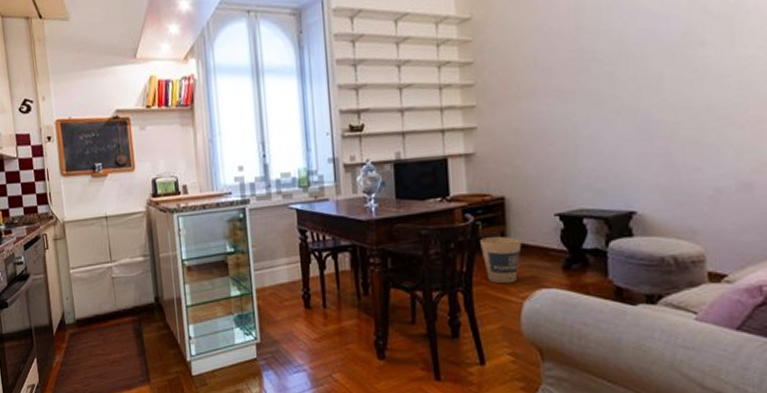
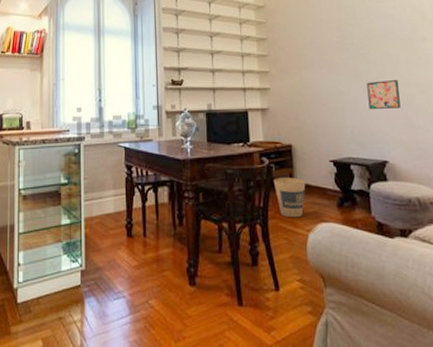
wall art: none [612,104,659,146] -> present [366,80,401,109]

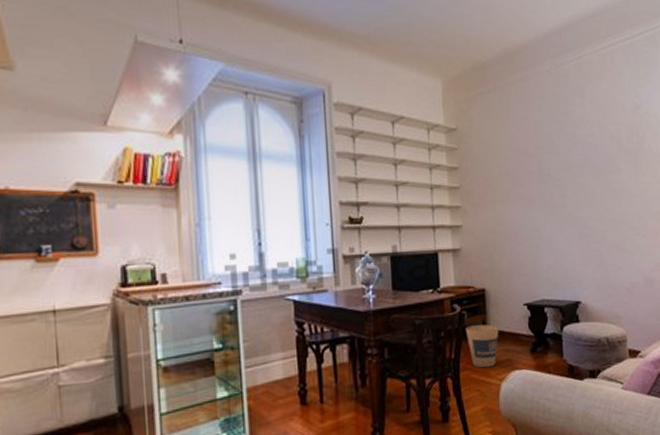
wall art: present [366,80,401,109] -> none [562,215,595,247]

